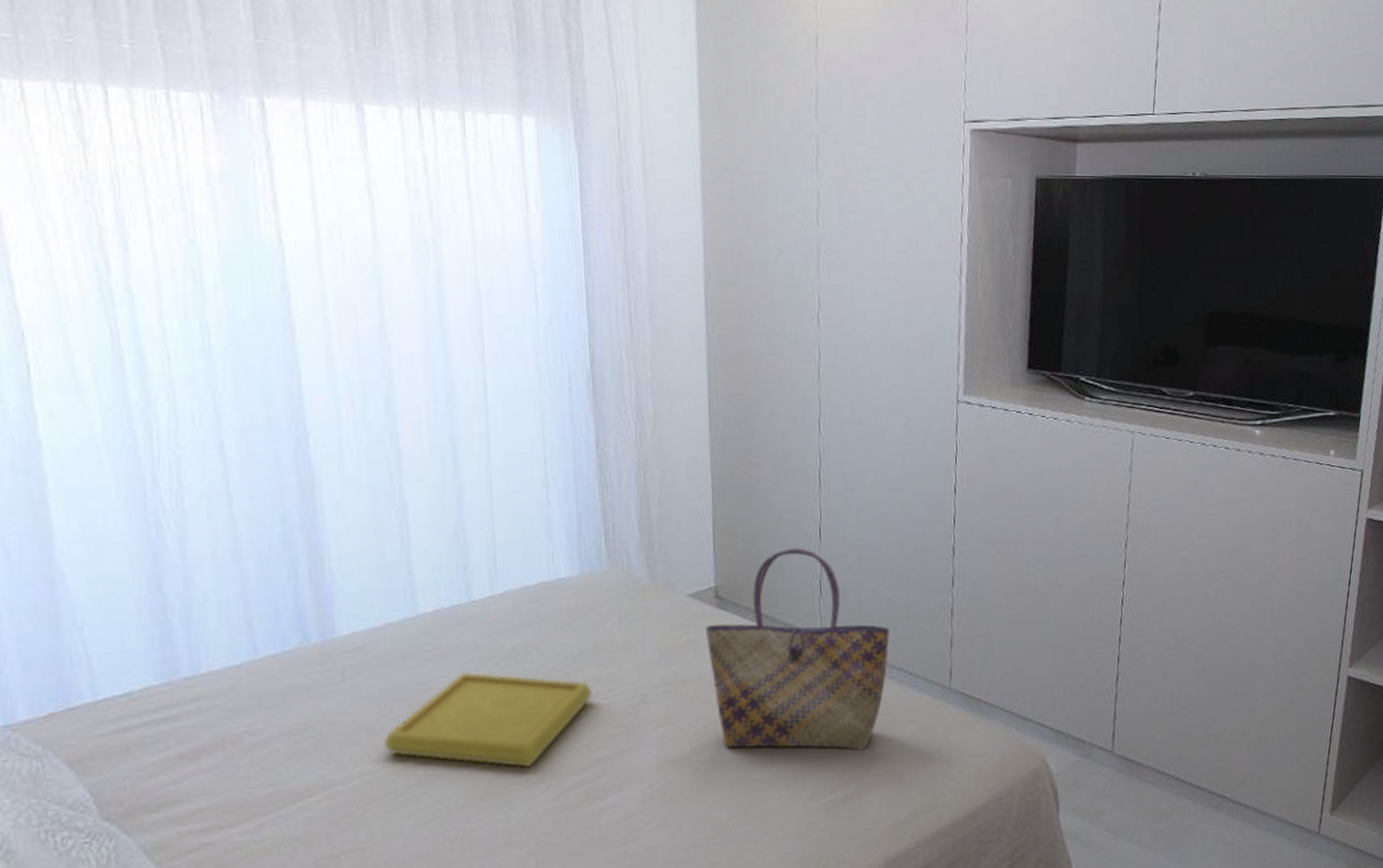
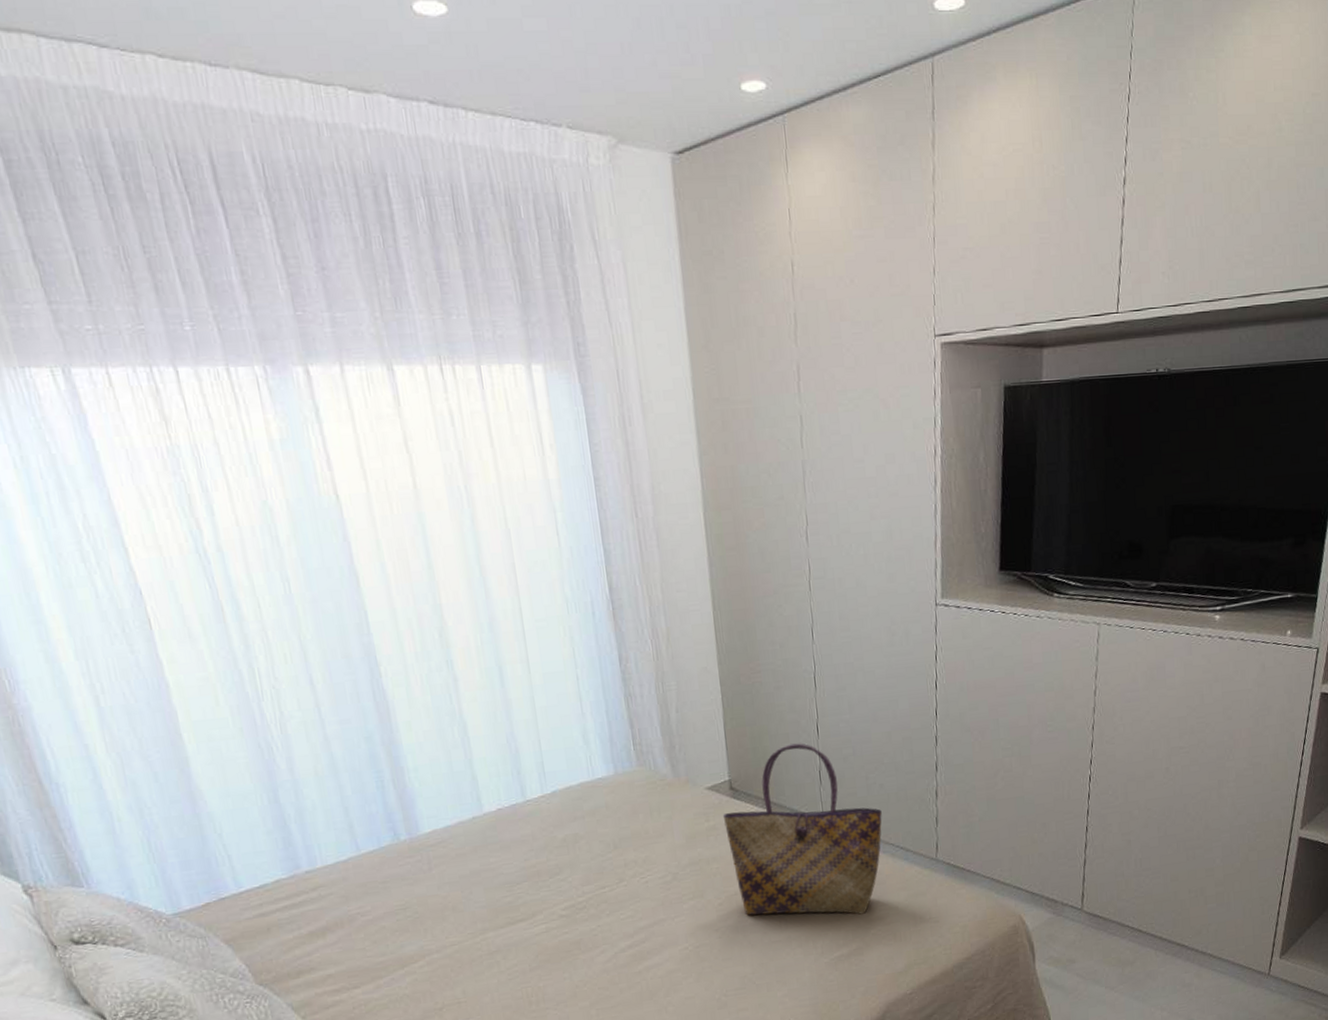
serving tray: present [383,671,592,768] -> none [467,859,633,936]

